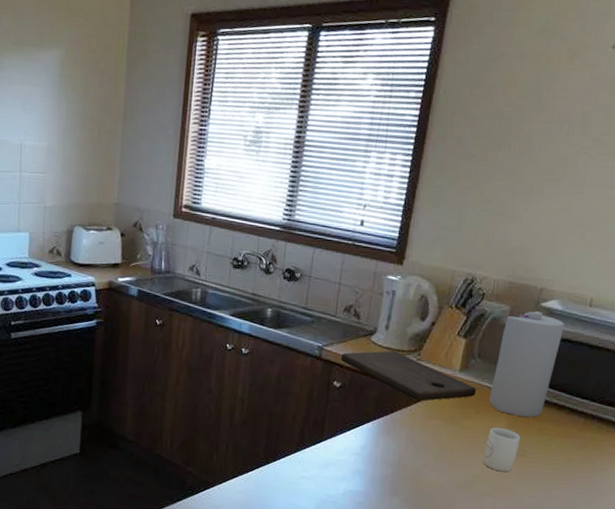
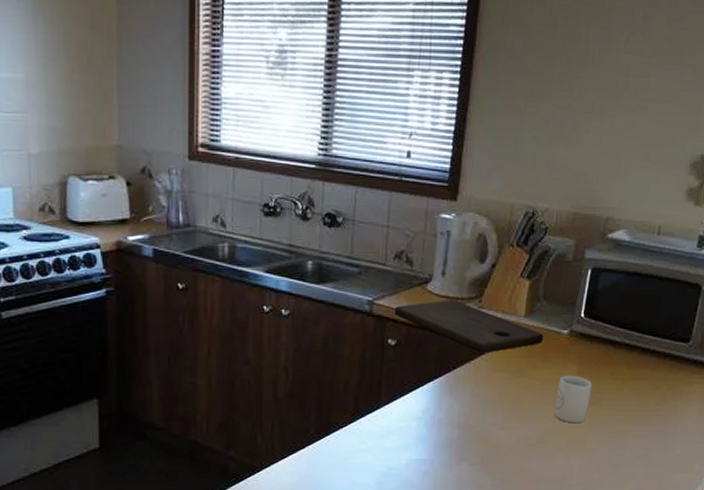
paper towel holder: present [489,311,564,417] -> none [557,244,633,361]

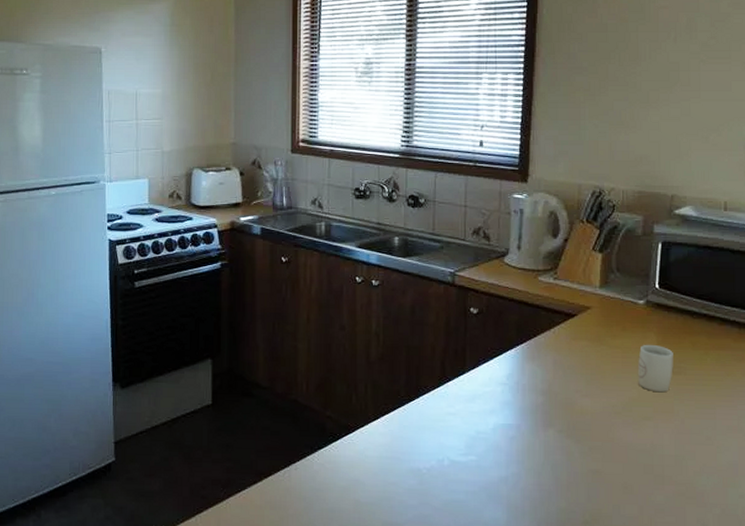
cutting board: present [394,299,543,353] -> none [475,271,620,322]

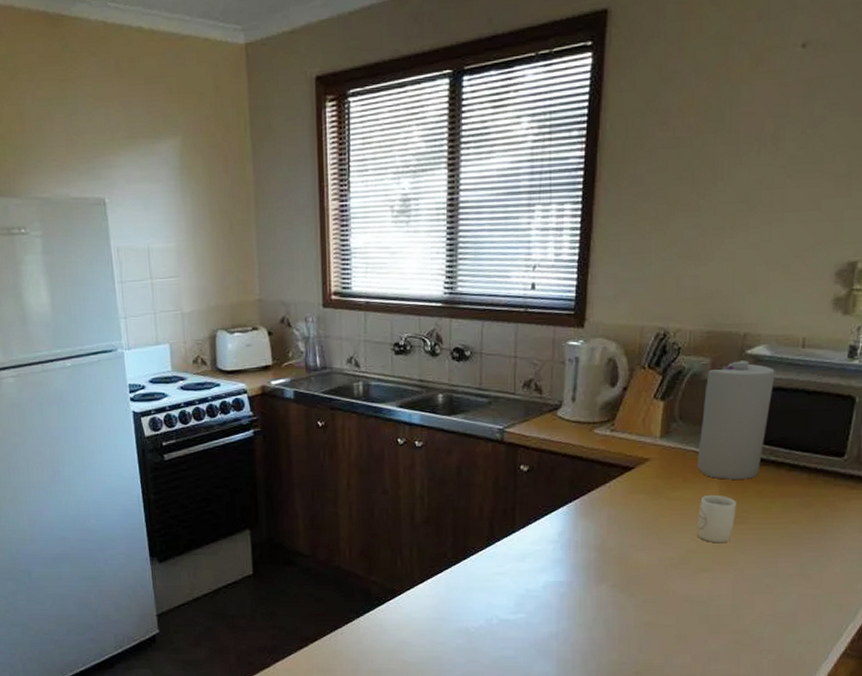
paper towel holder: none [635,219,702,331] -> present [697,360,775,480]

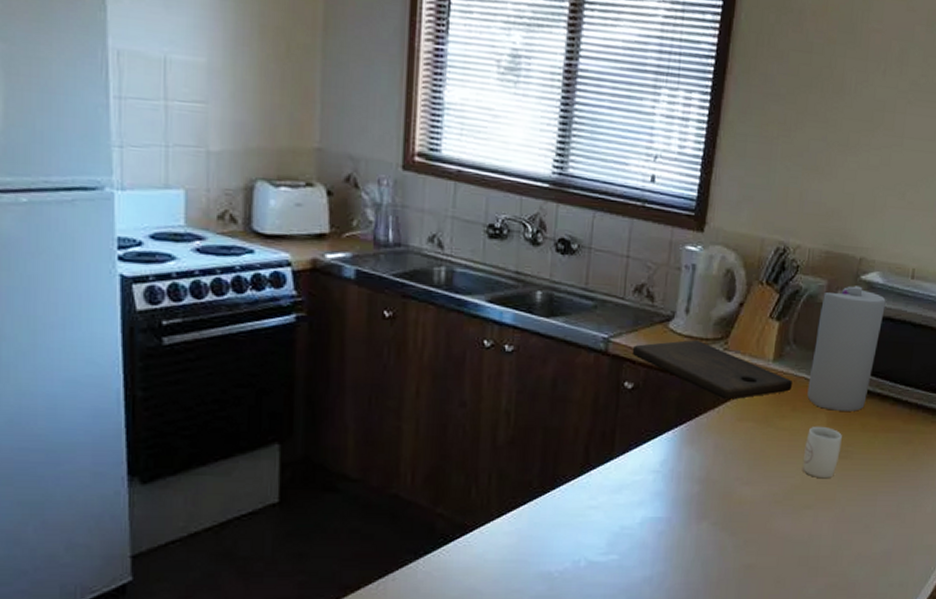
cutting board: none [525,424,681,475] -> present [632,339,792,400]

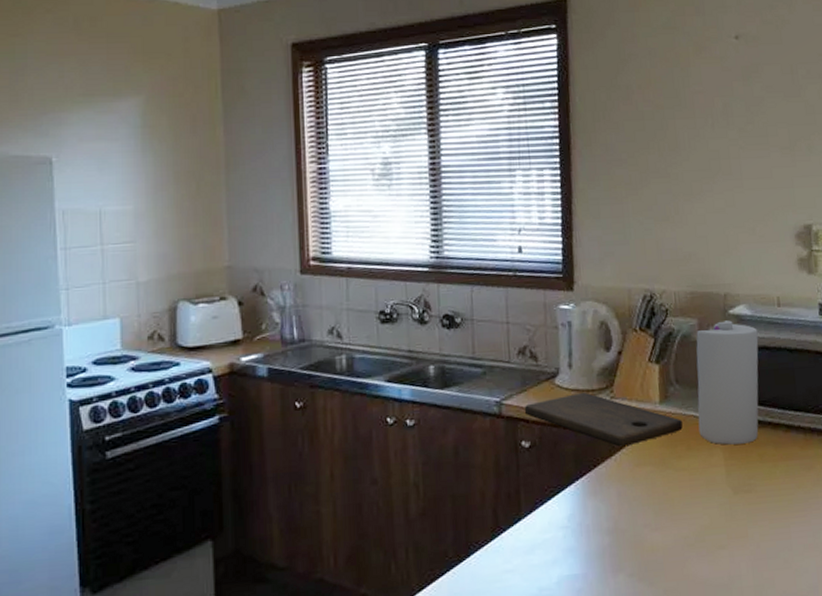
mug: present [802,426,842,479] -> none [706,461,744,516]

